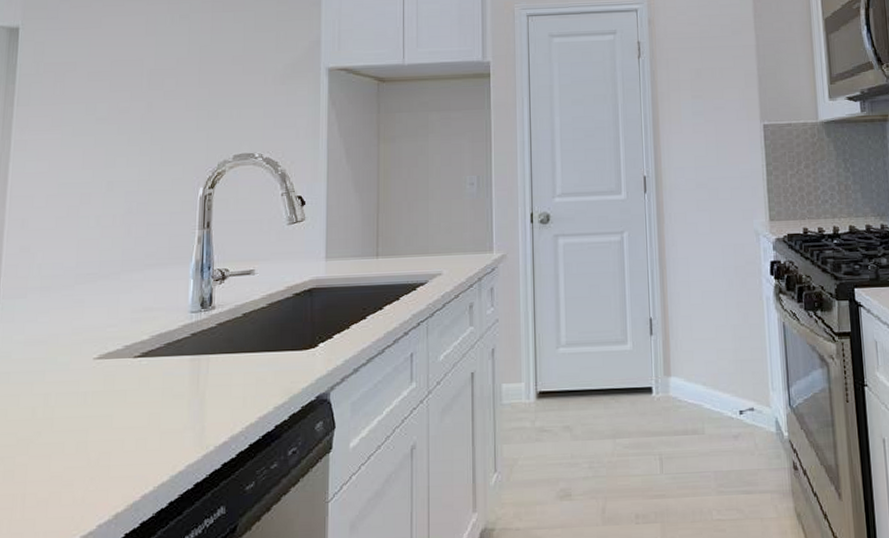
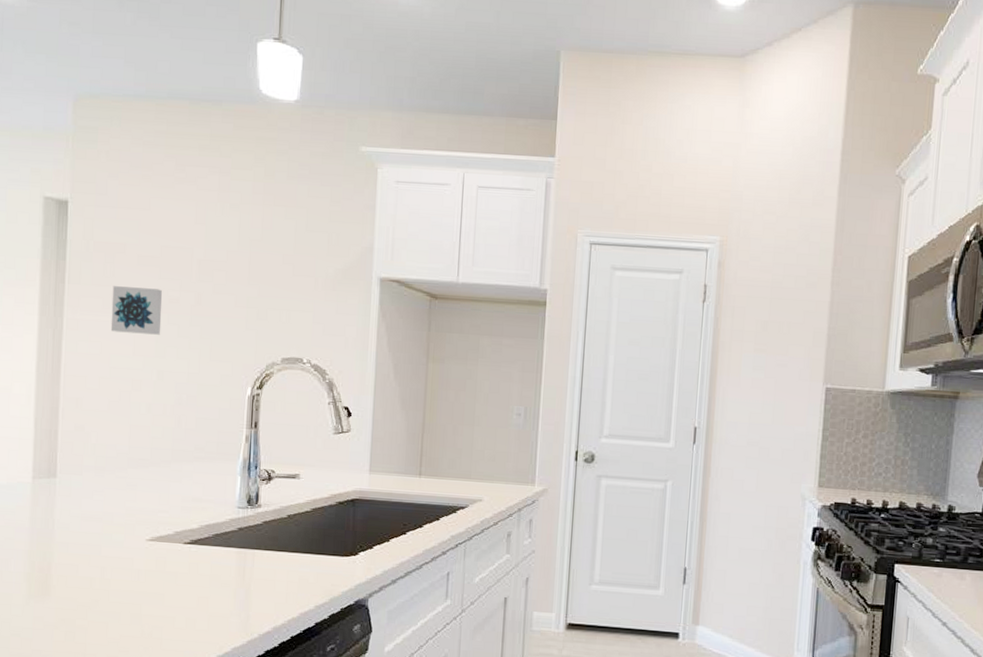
wall art: none [59,102,113,148] -> present [110,286,163,335]

